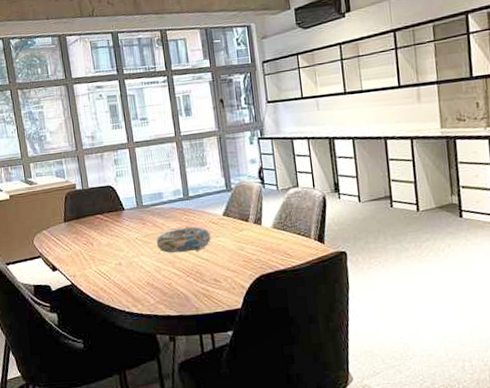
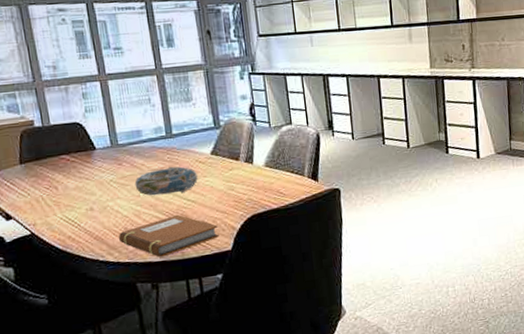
notebook: none [142,271,230,312] -> present [119,214,219,258]

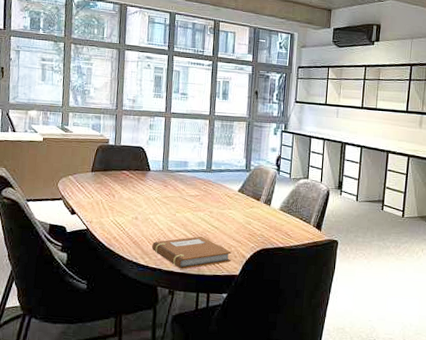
decorative bowl: present [134,166,199,196] -> none [173,195,225,219]

